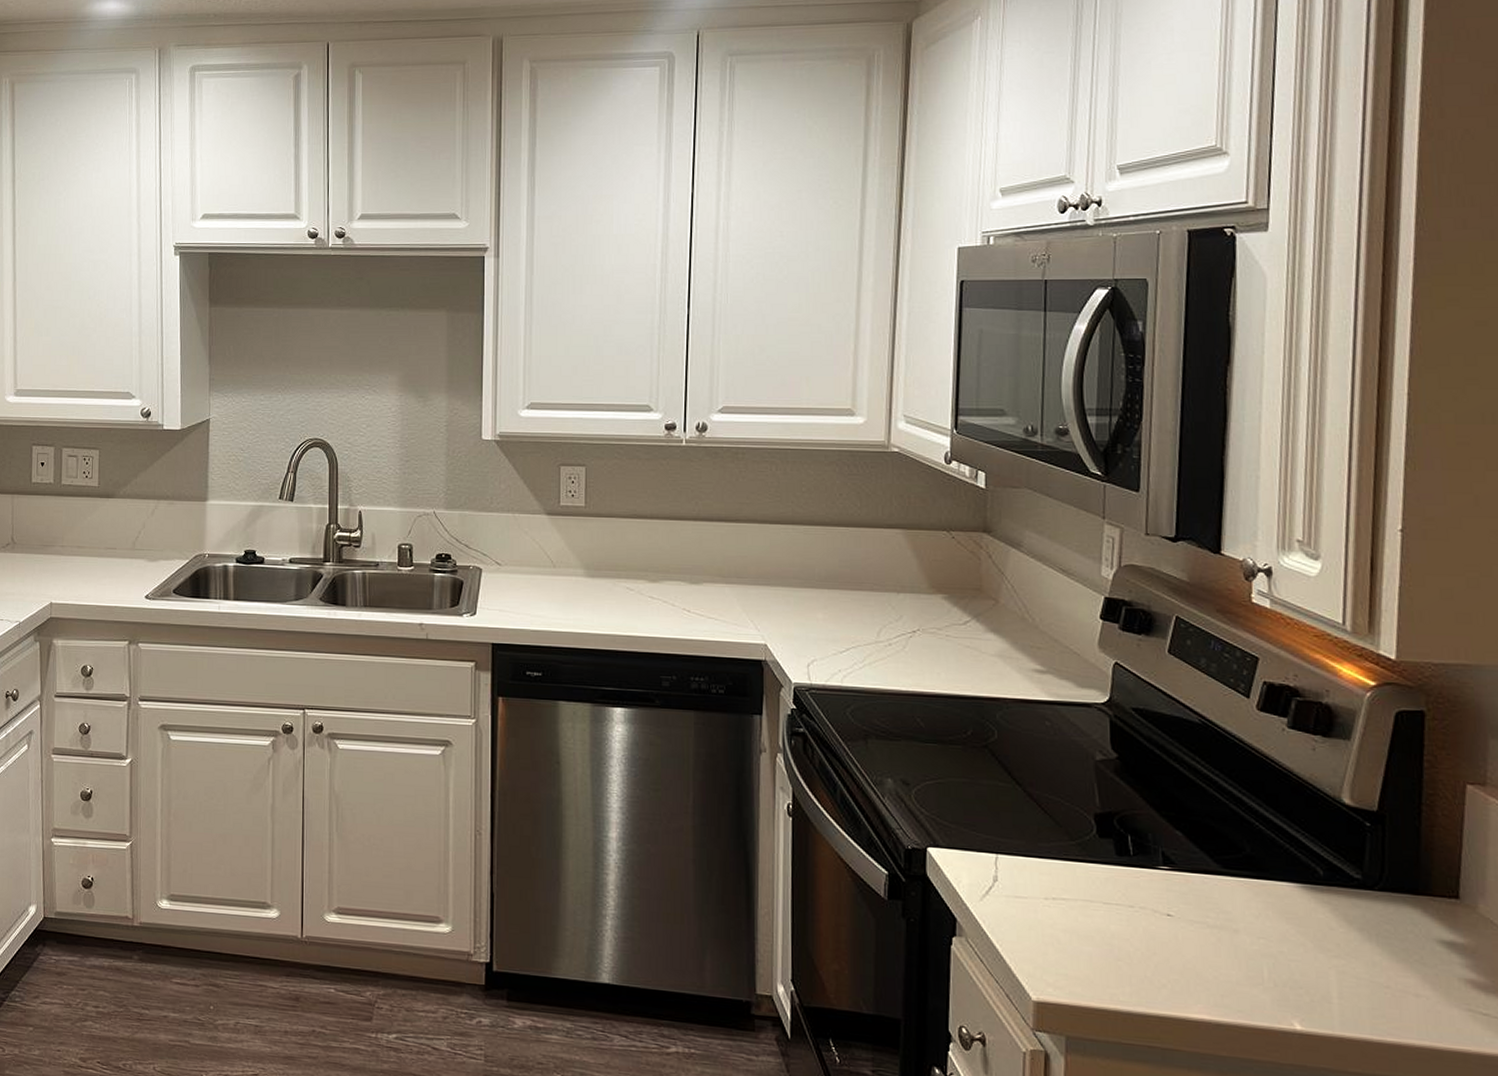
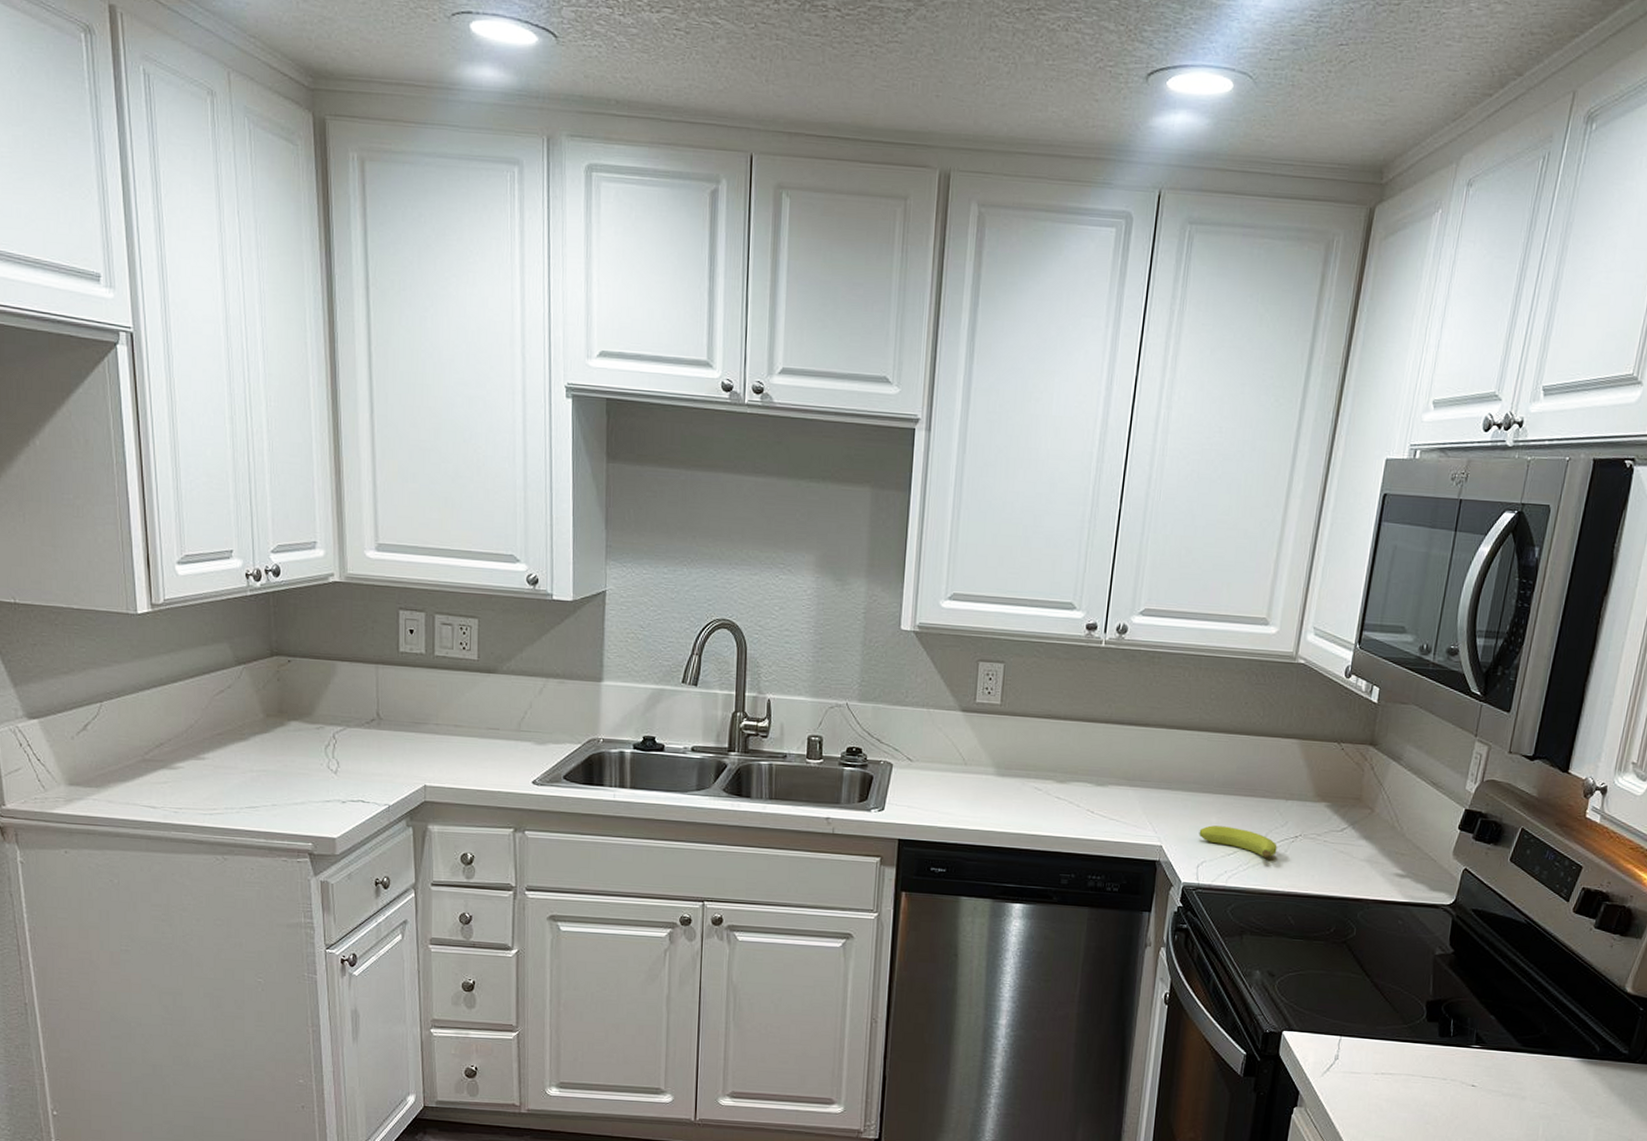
fruit: none [805,622,894,655] -> present [1199,825,1277,858]

